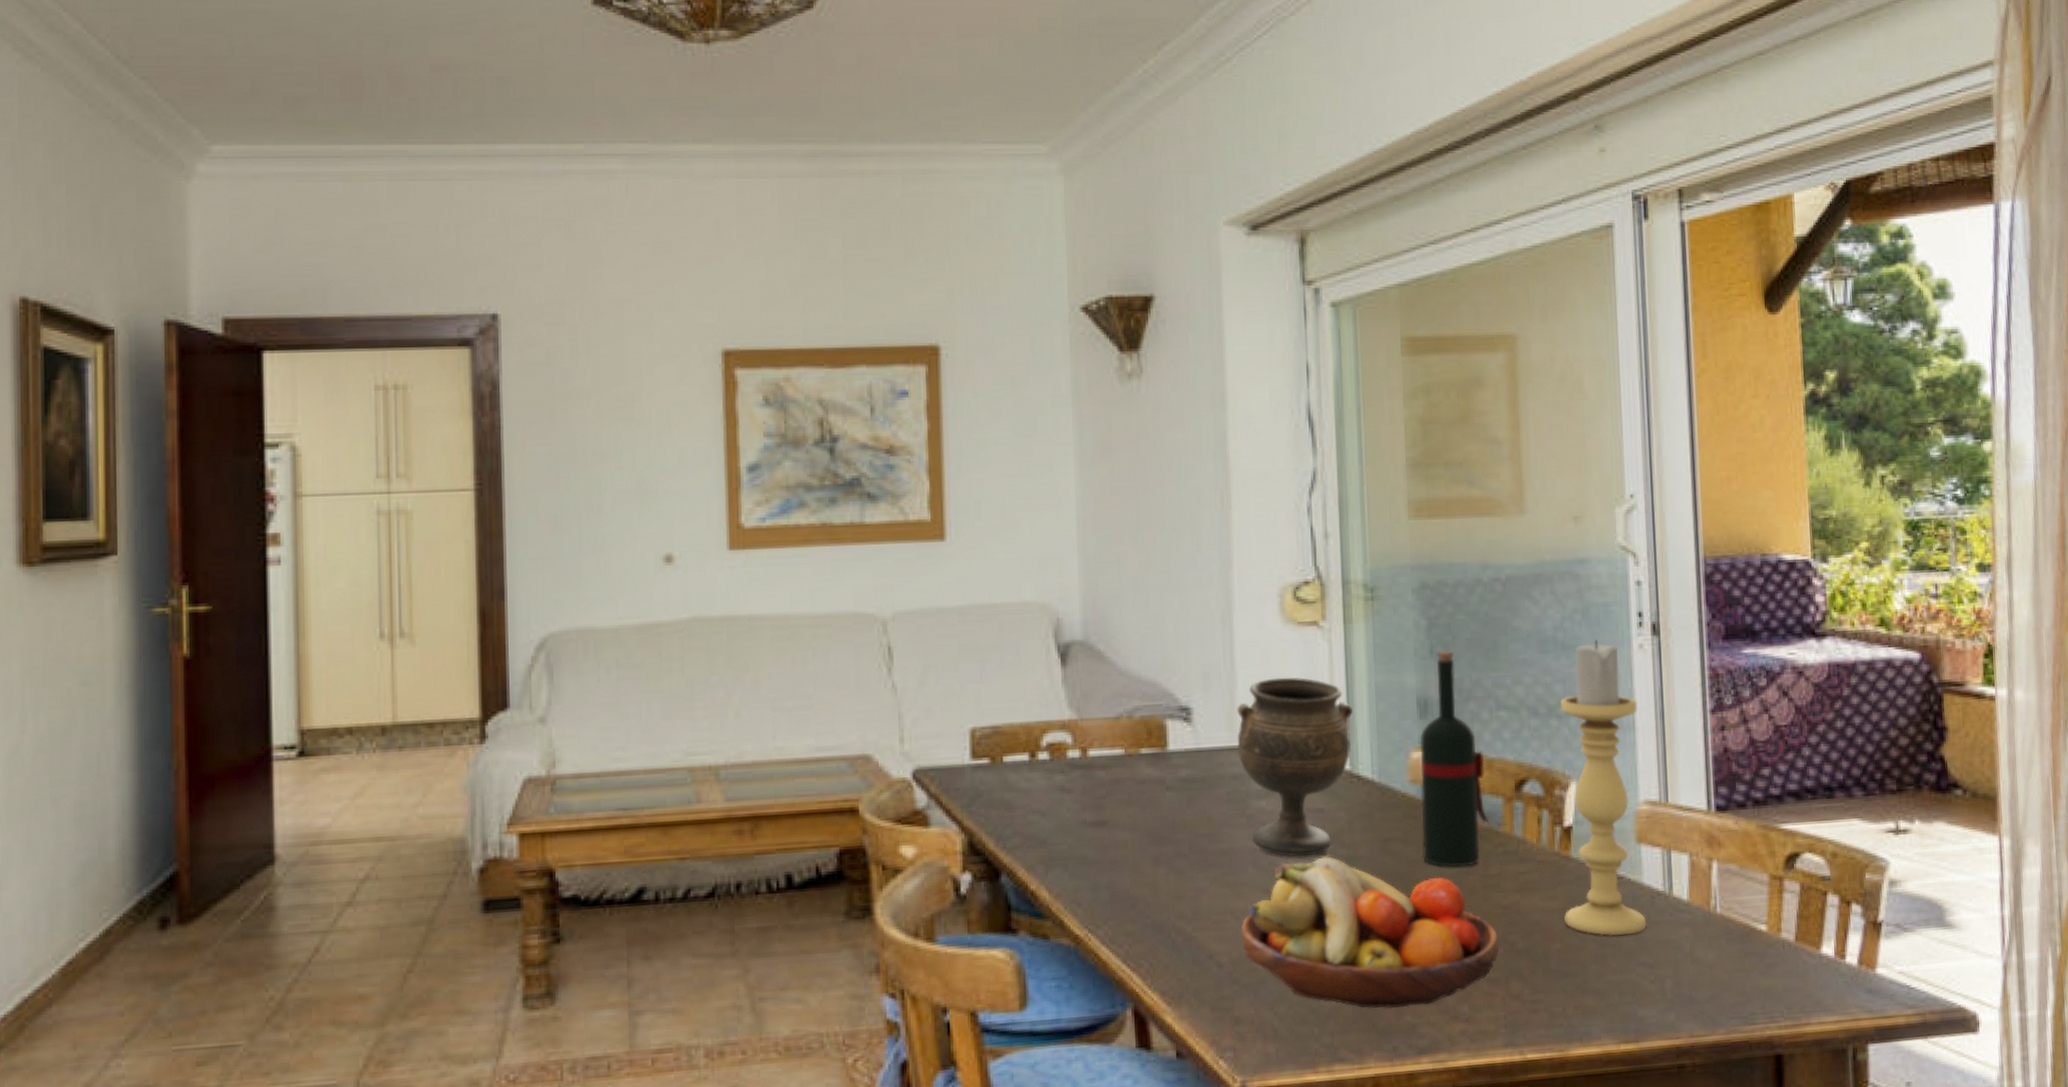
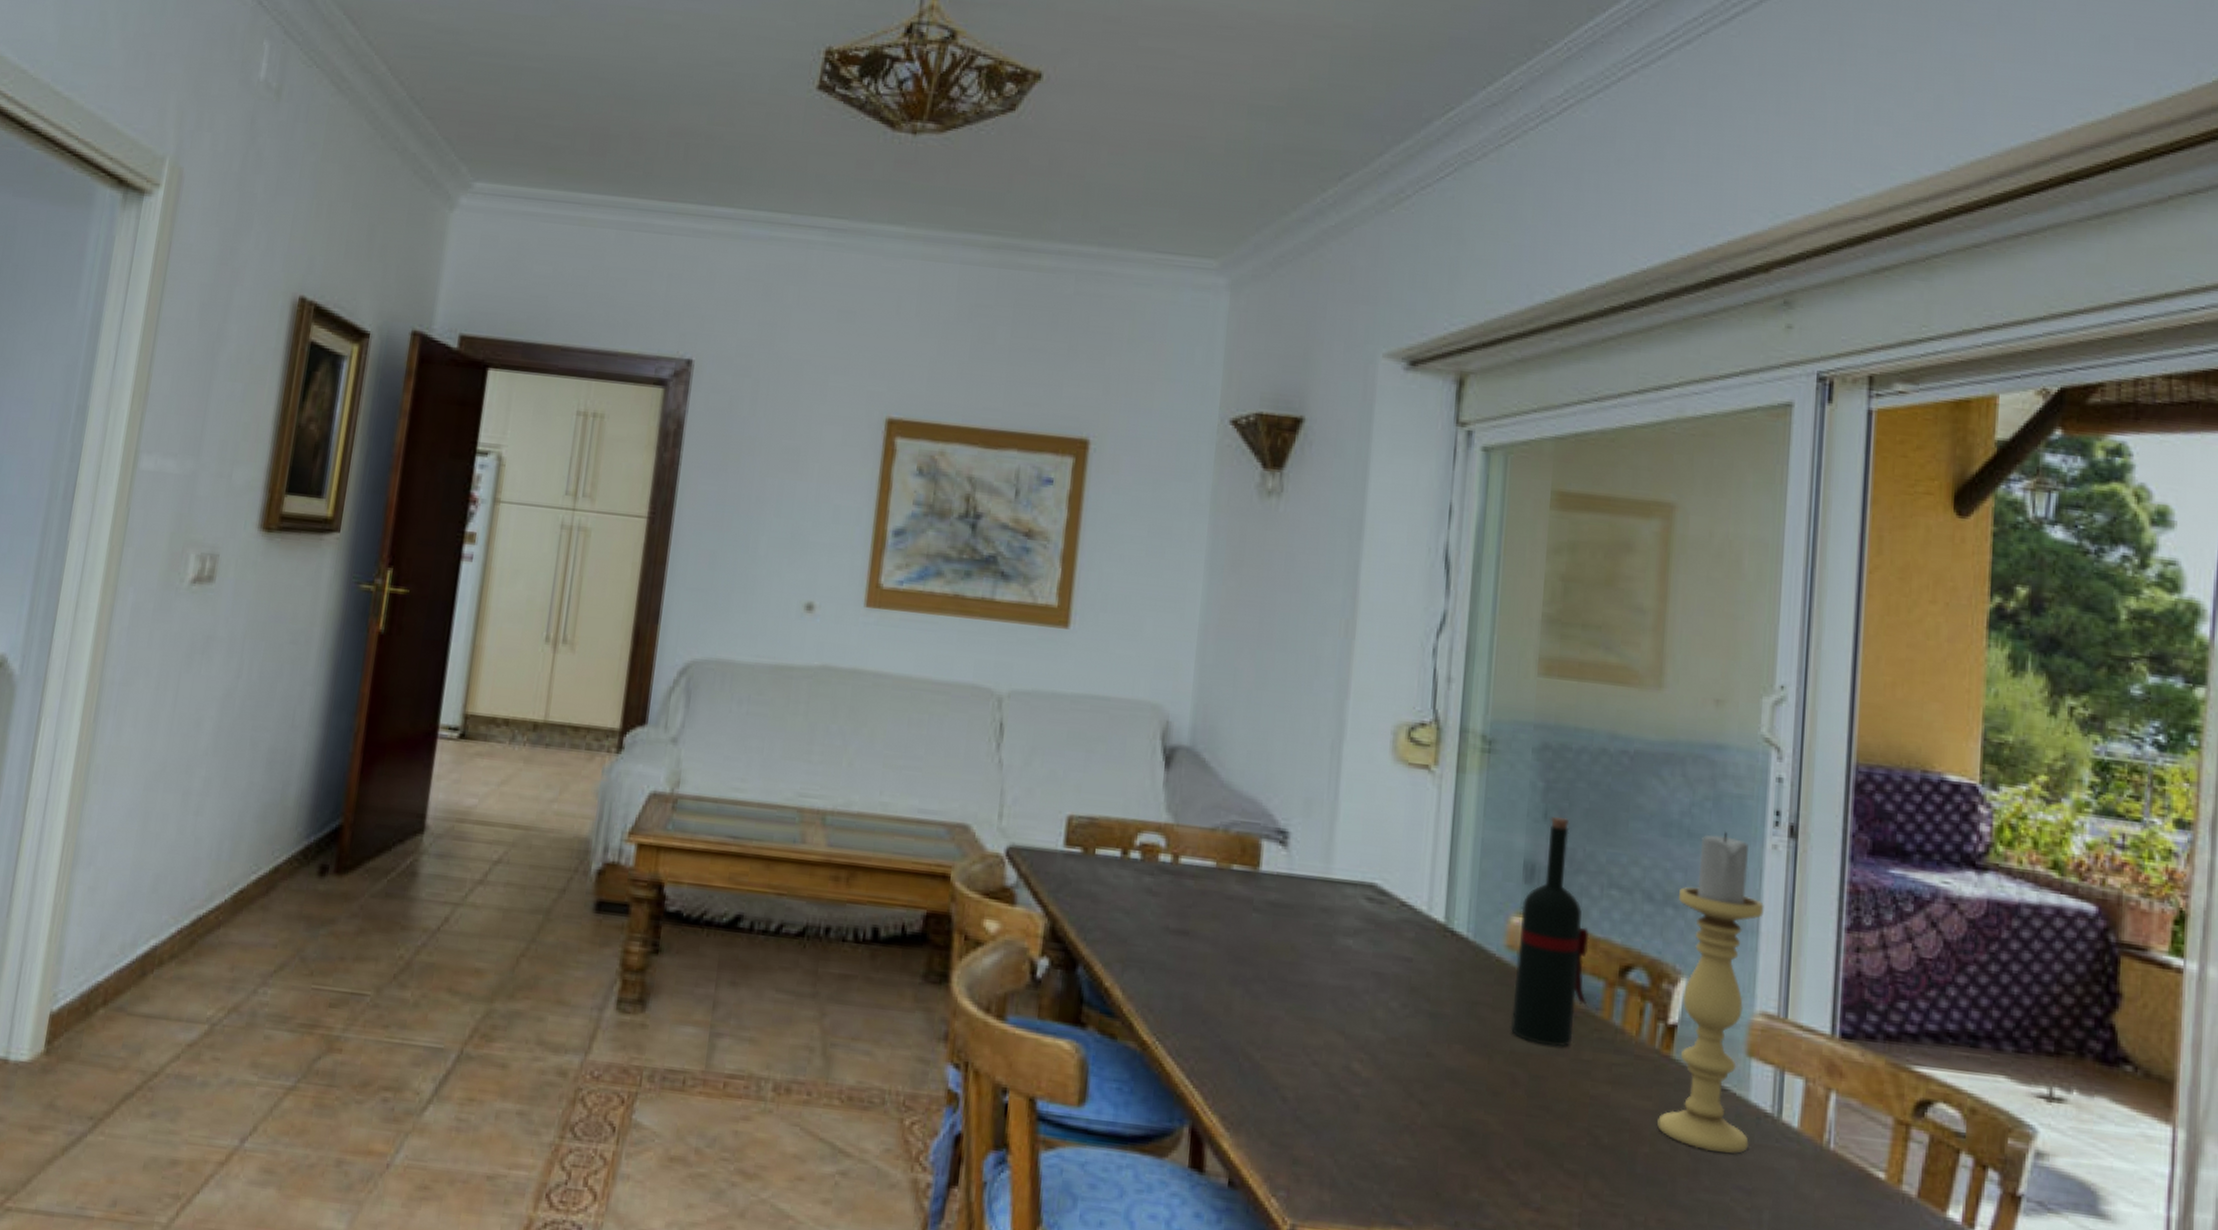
goblet: present [1237,677,1353,857] -> none [1330,815,1455,1005]
fruit bowl: present [1240,856,1499,1009] -> none [1310,1007,1582,1185]

